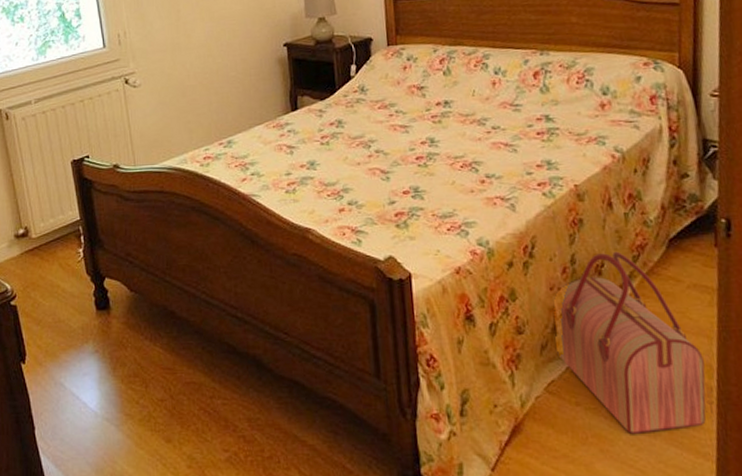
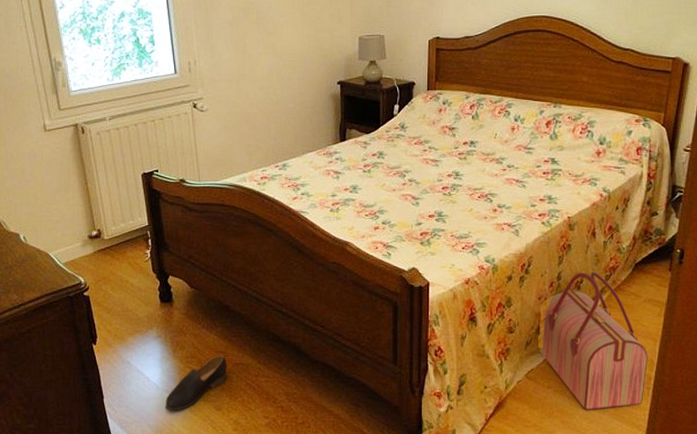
shoe: none [106,371,176,446] -> present [165,354,227,412]

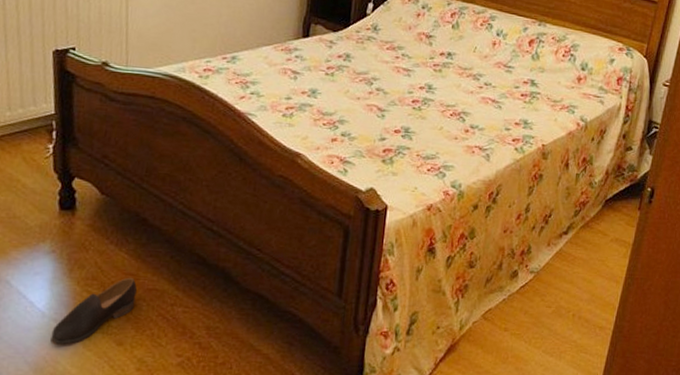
handbag: present [538,271,648,410] -> none [498,205,610,356]

